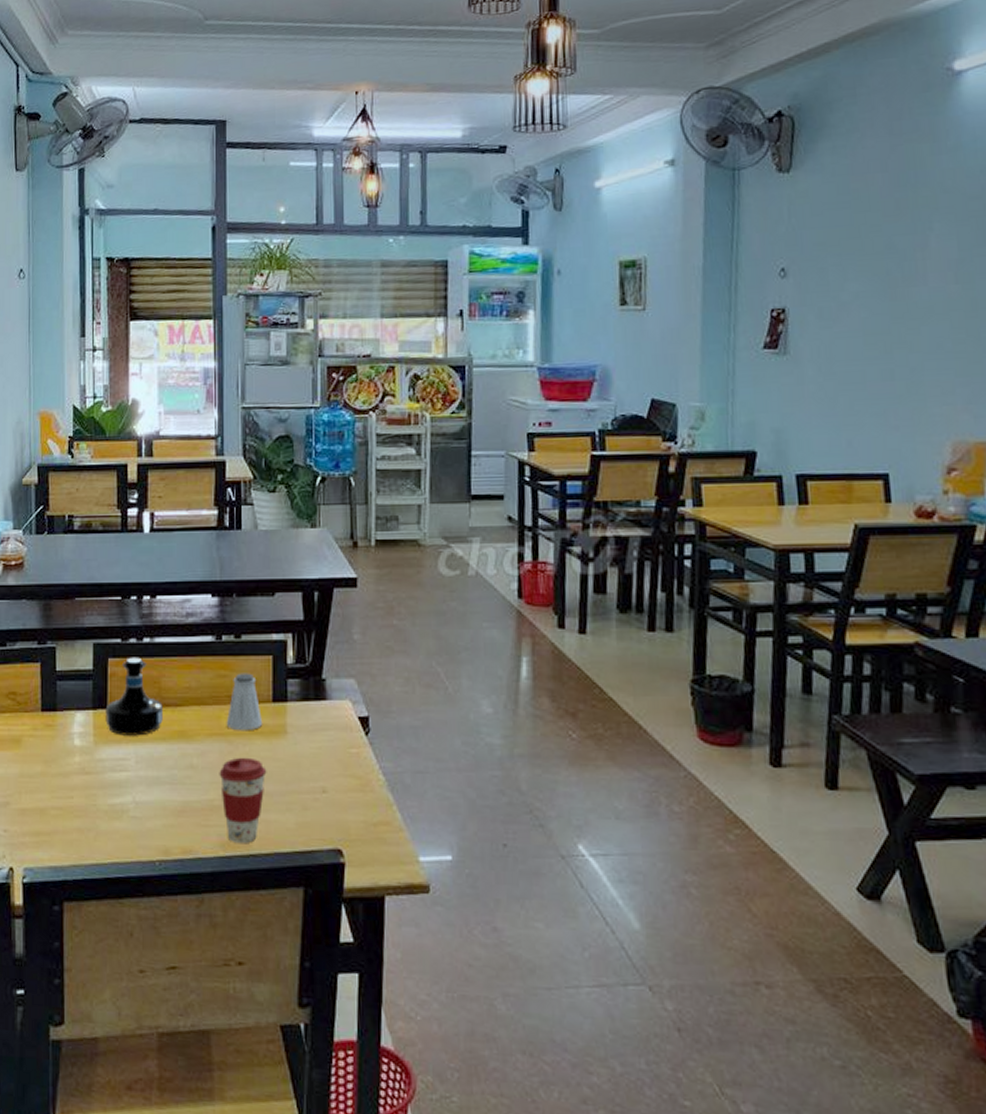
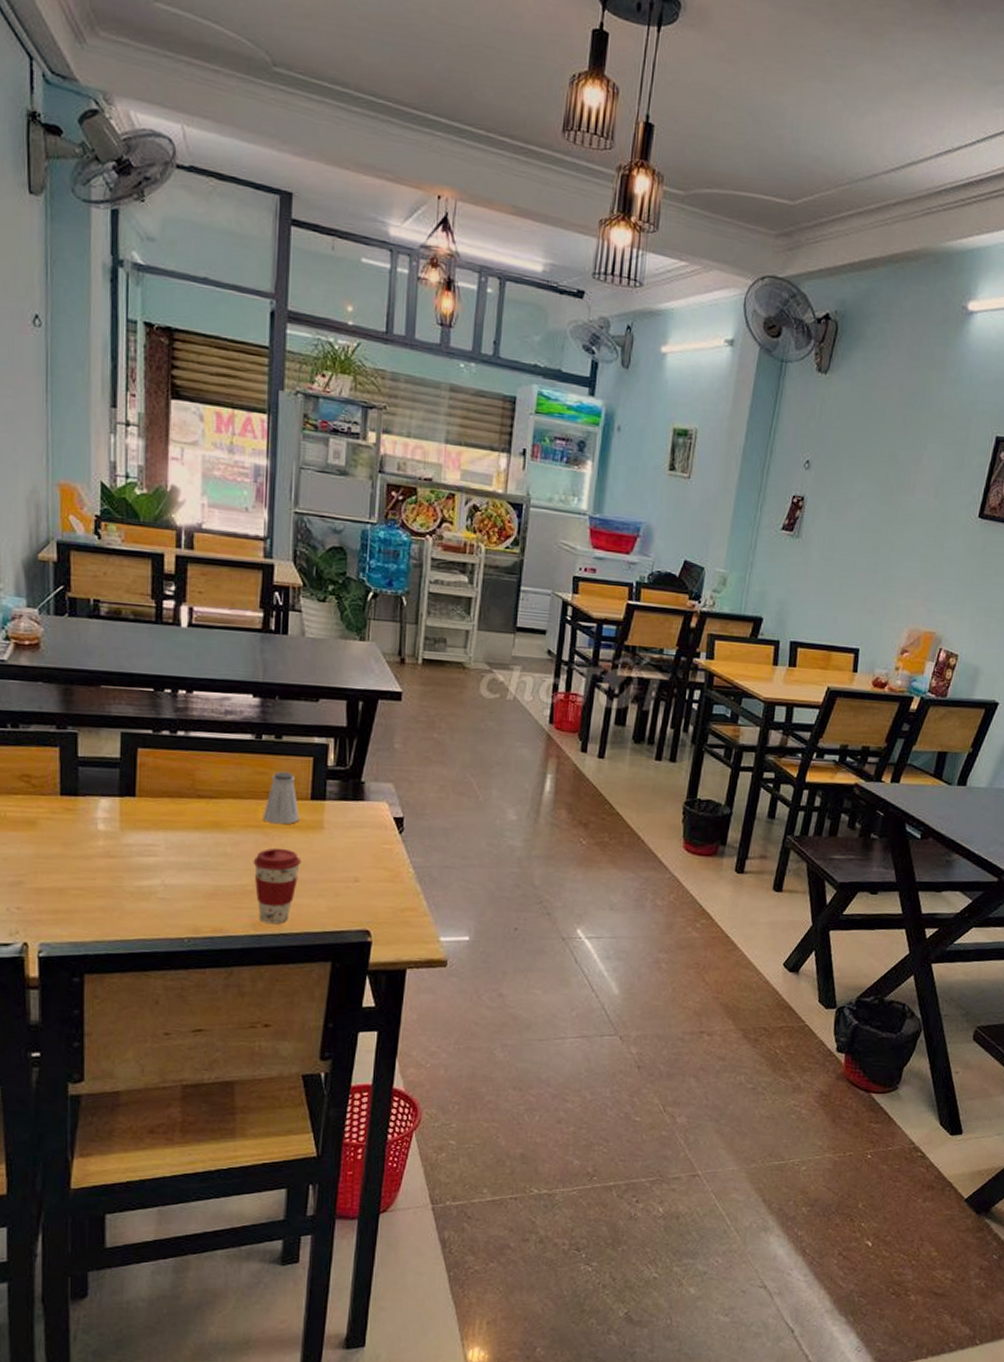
tequila bottle: present [105,657,163,736] -> none [133,748,196,824]

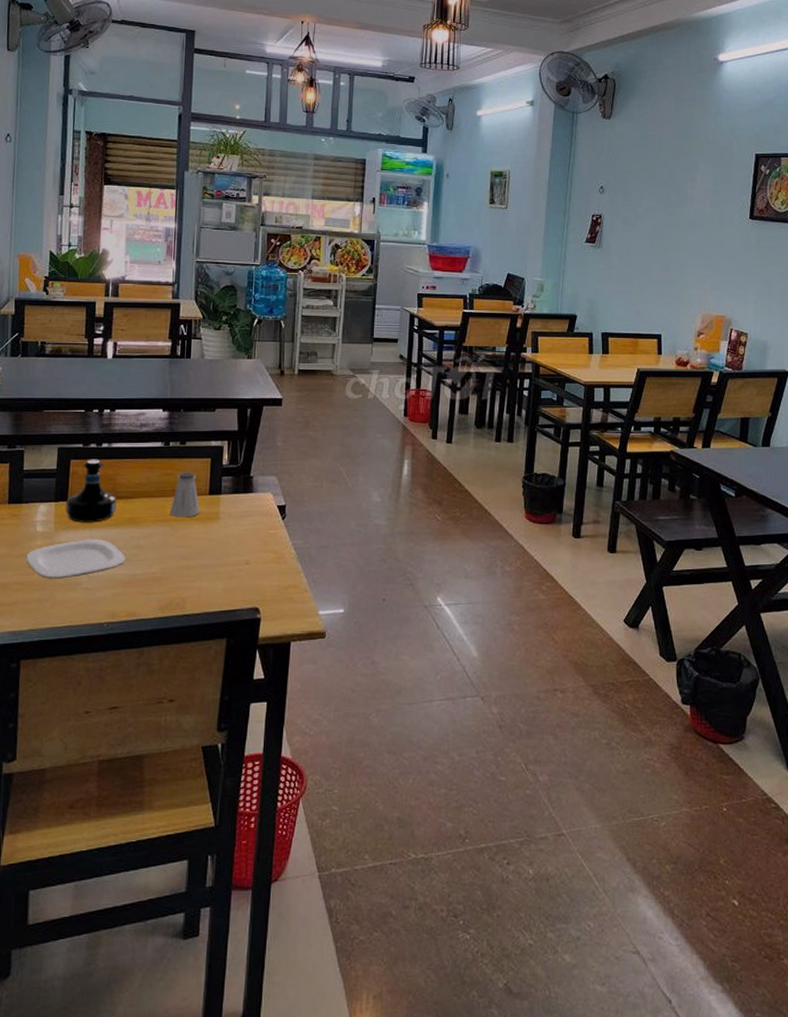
plate: none [86,842,210,886] -> present [26,539,126,579]
tequila bottle: none [133,748,196,824] -> present [65,459,116,523]
coffee cup: present [253,848,302,924] -> none [161,538,202,606]

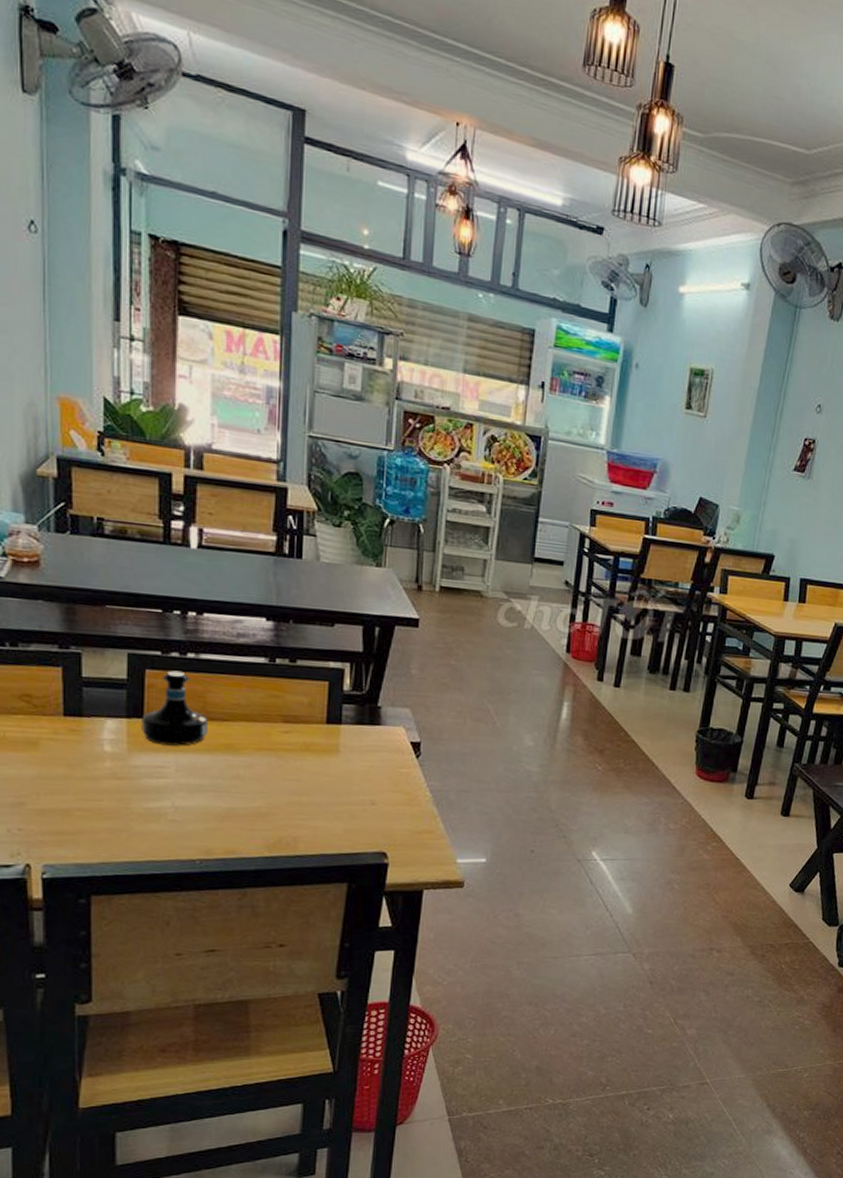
plate: present [26,539,126,579] -> none [92,764,222,808]
saltshaker: present [169,472,200,518] -> none [276,695,316,748]

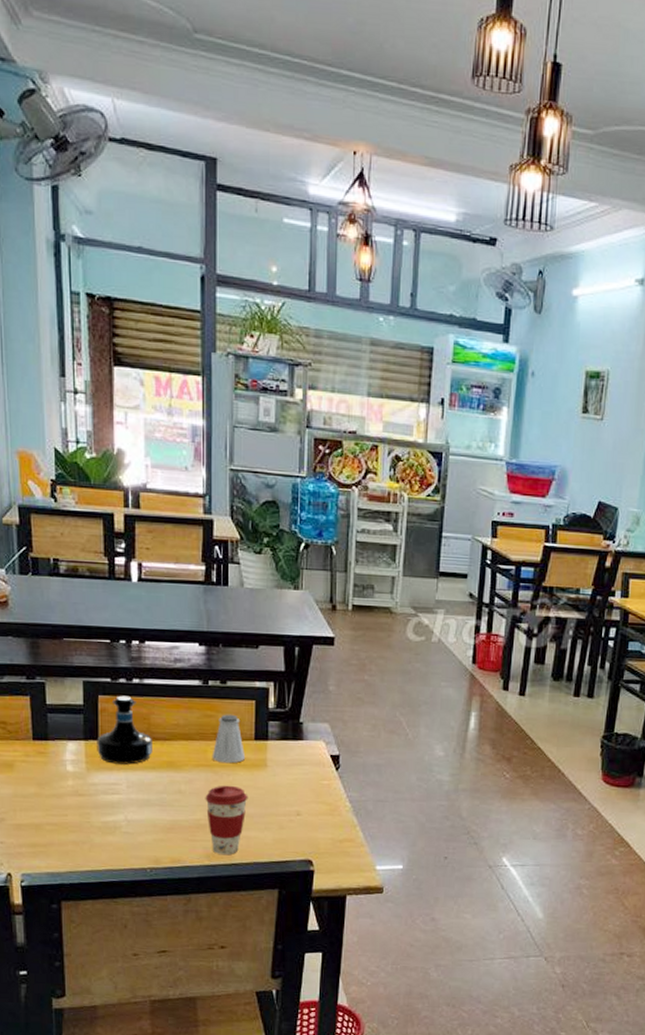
coffee cup: none [267,770,317,845] -> present [205,785,248,854]
saltshaker: none [276,695,316,748] -> present [212,714,246,764]

